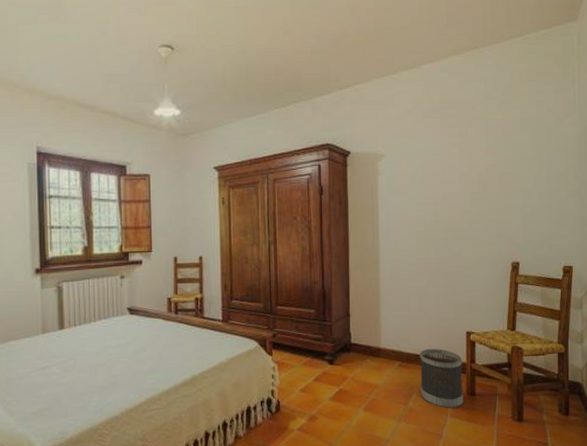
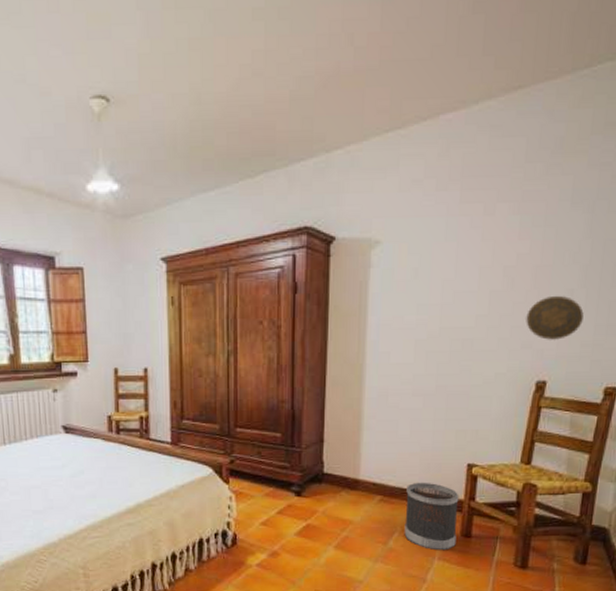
decorative plate: none [498,195,540,230] -> present [526,295,584,340]

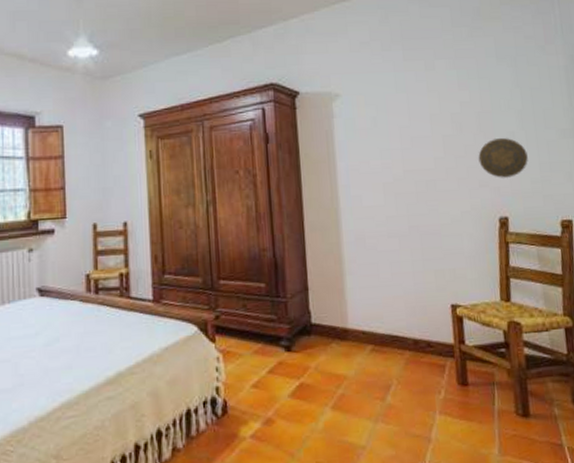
wastebasket: present [404,482,459,551] -> none [396,327,454,404]

